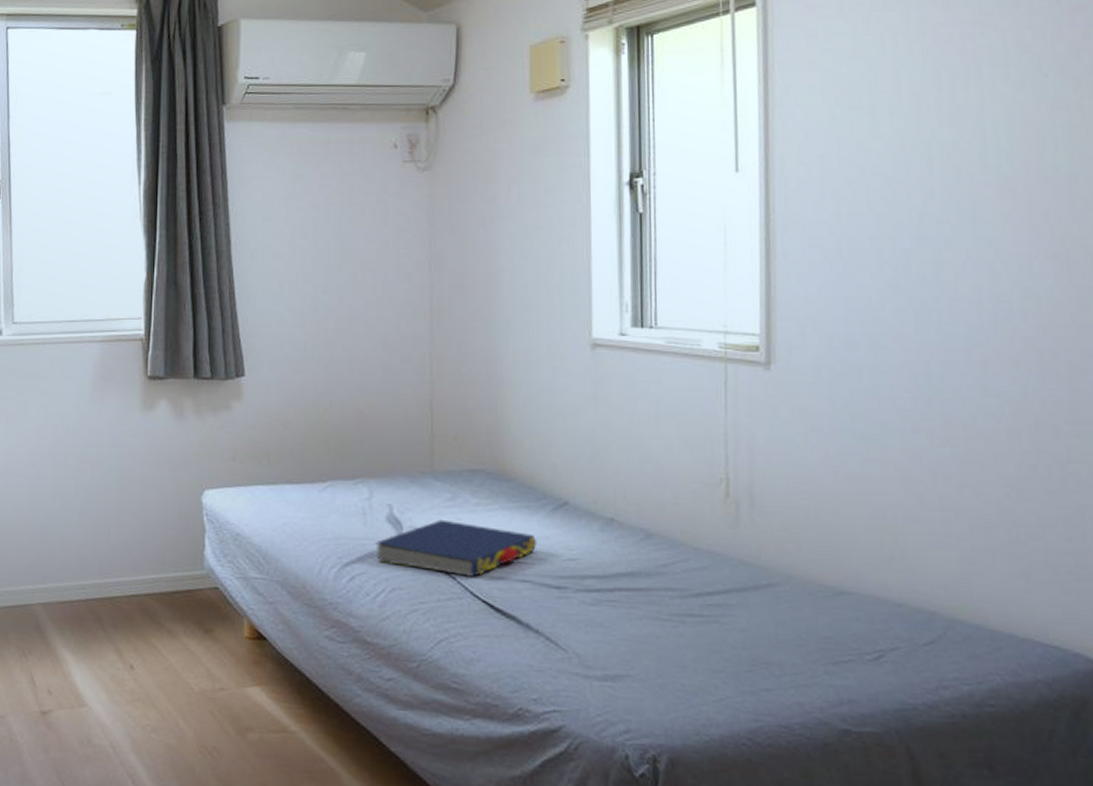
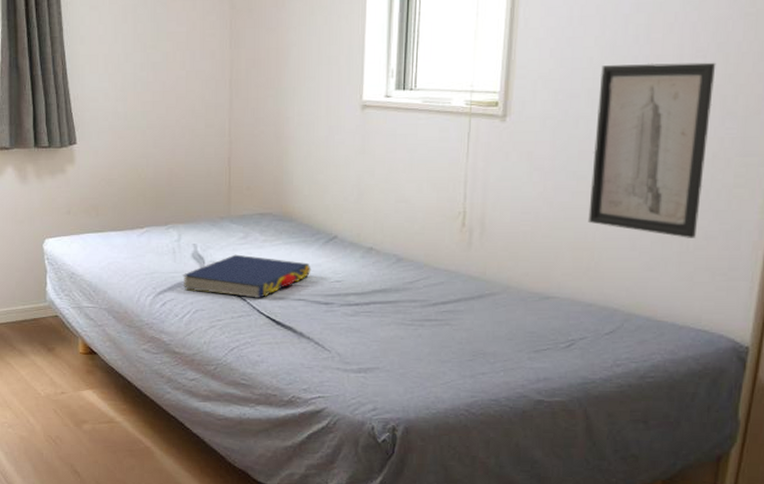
wall art: none [883,307,1028,525] -> present [588,62,716,238]

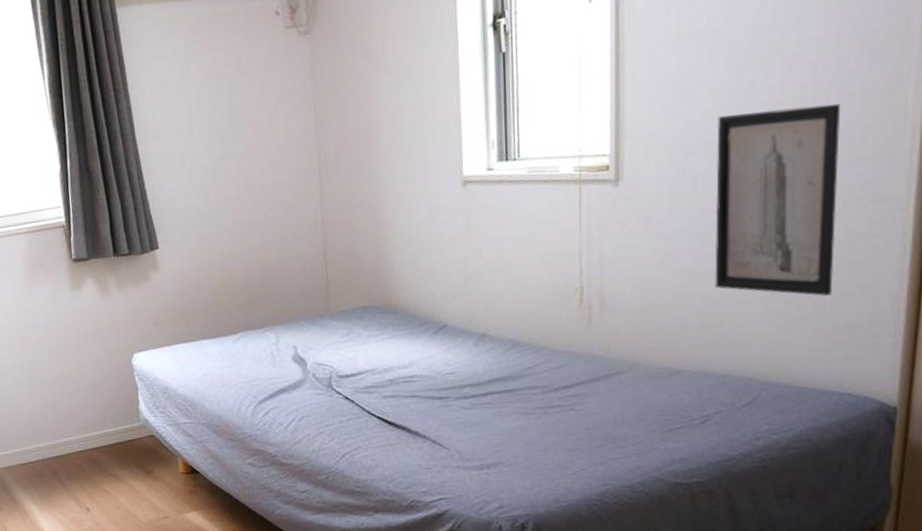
book: present [182,254,311,298] -> none [284,353,422,399]

